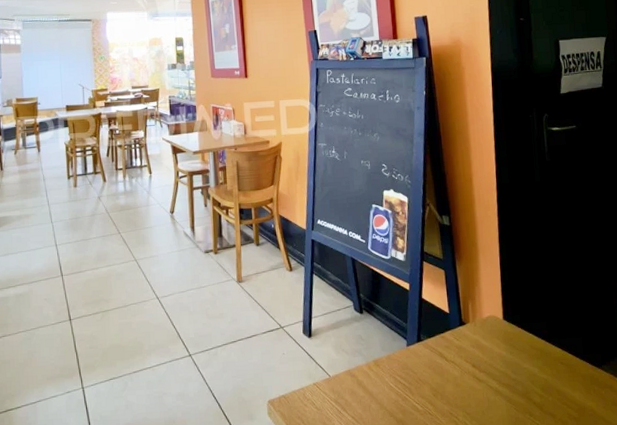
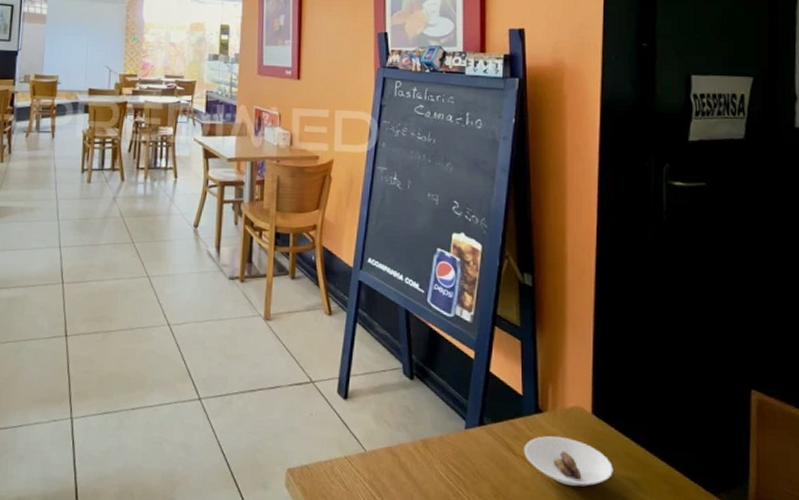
saucer: none [453,341,523,378] -> present [524,436,613,487]

